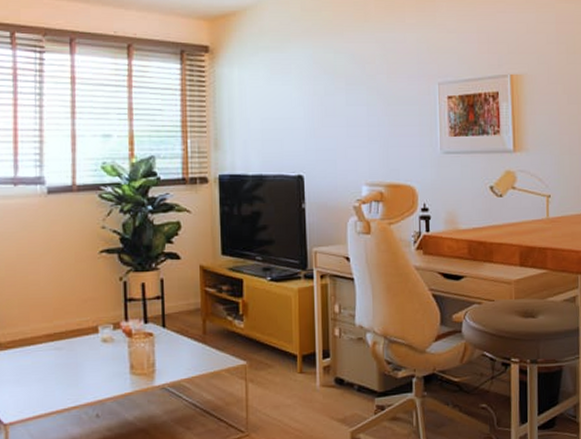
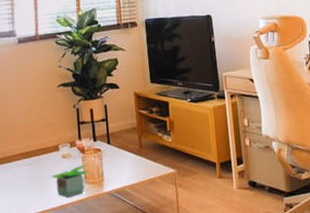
potted plant: none [85,353,136,391] -> present [50,166,89,198]

